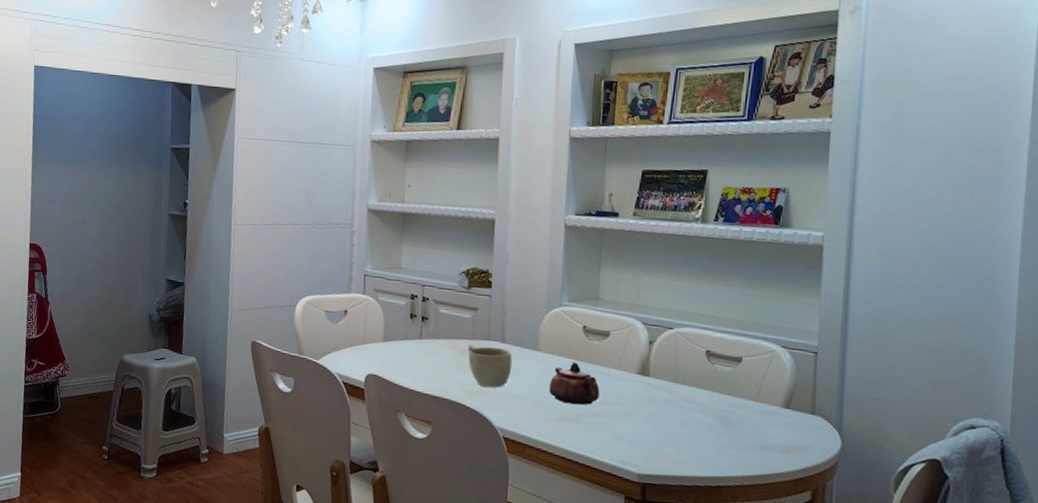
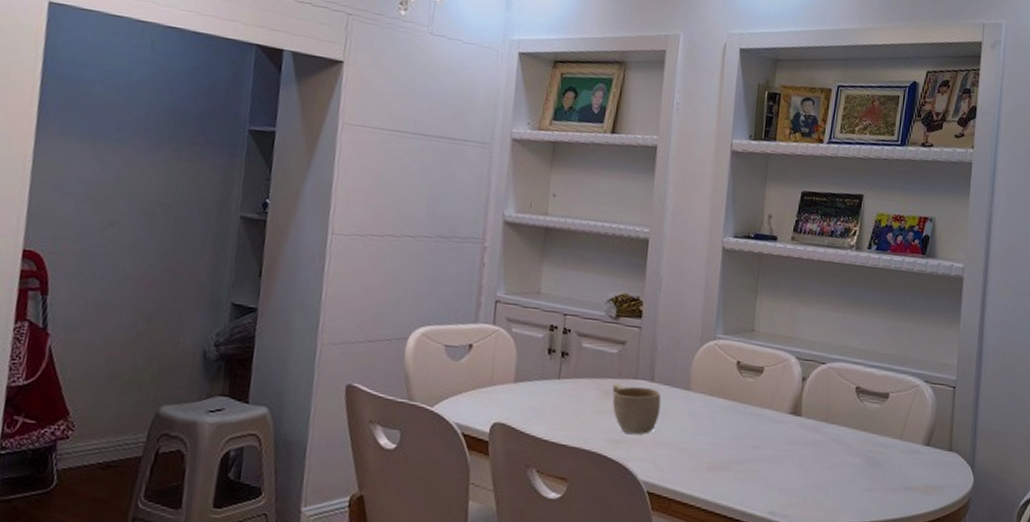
teapot: present [549,362,600,405] -> none [699,402,752,451]

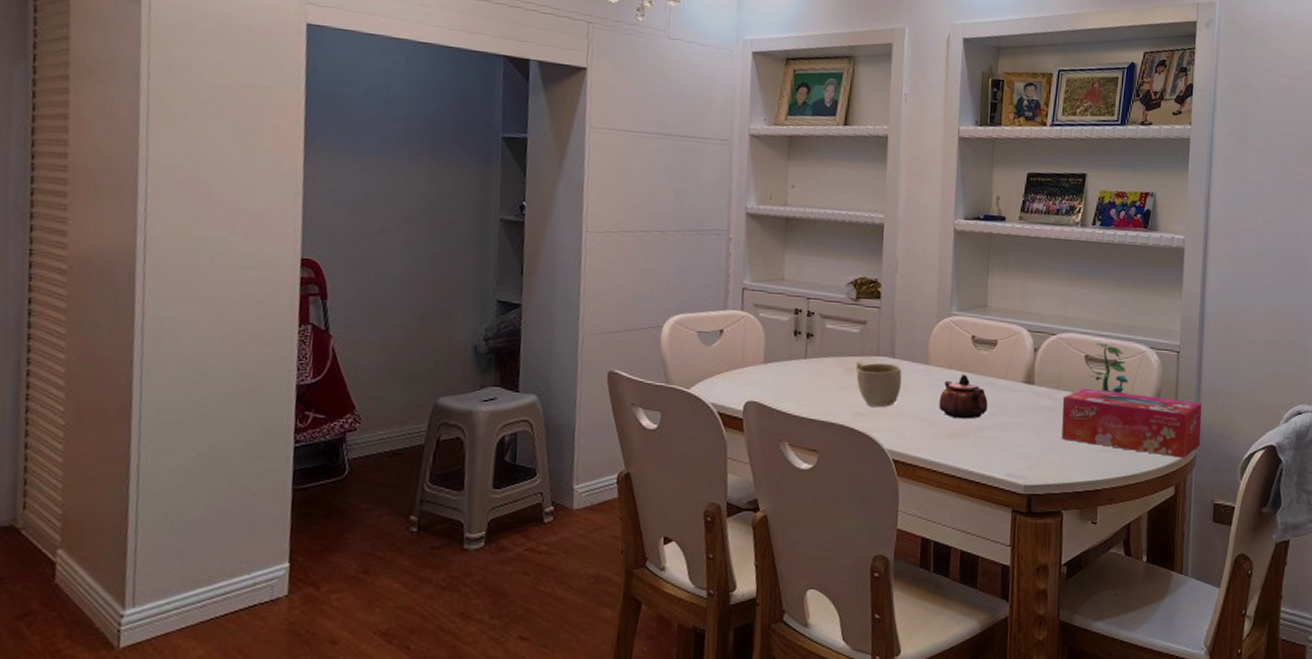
teapot: none [699,402,752,451] -> present [939,374,988,419]
tissue box: none [828,422,978,502] -> present [1061,388,1202,459]
terrarium: none [841,374,913,433] -> present [1072,342,1140,397]

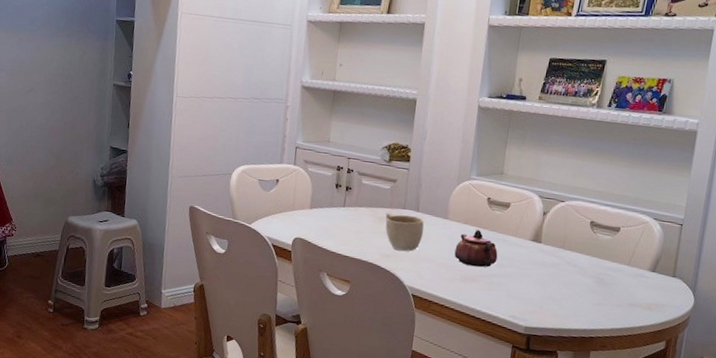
tissue box: present [1061,388,1202,459] -> none [562,249,700,319]
terrarium: present [1072,342,1140,397] -> none [576,211,640,261]

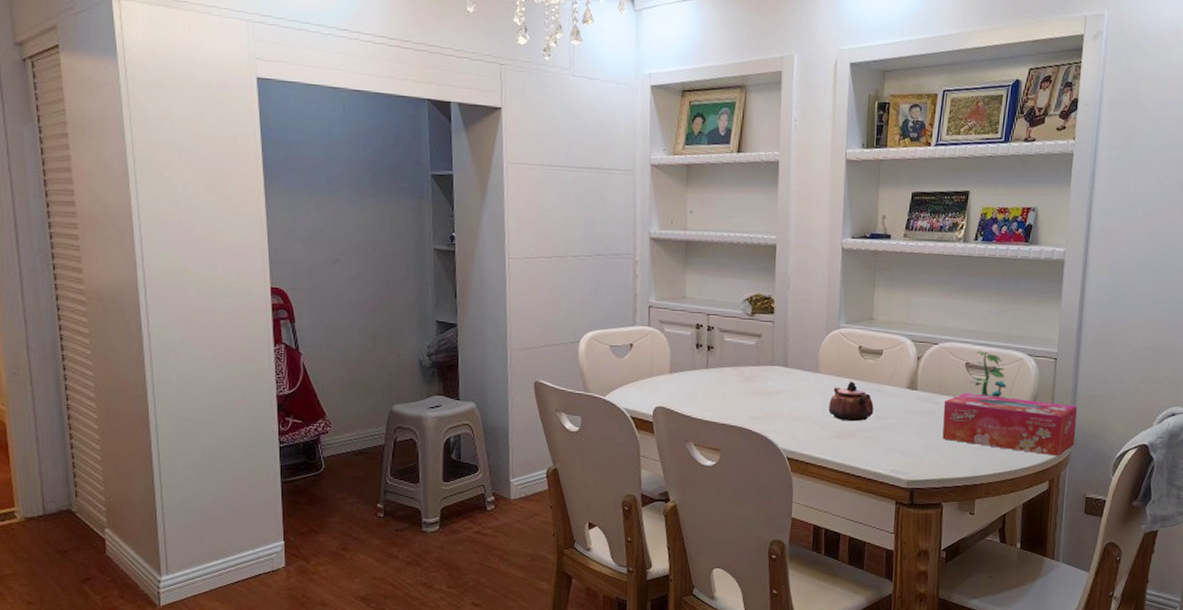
cup: present [385,211,424,251] -> none [752,369,795,411]
tissue box: none [562,249,700,319] -> present [942,393,1077,457]
terrarium: none [576,211,640,261] -> present [953,351,1018,400]

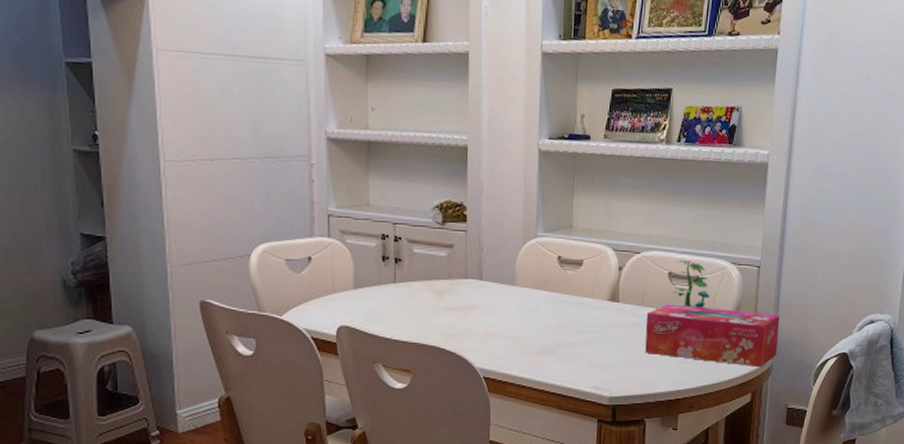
teapot: present [828,381,874,422] -> none [527,294,574,337]

